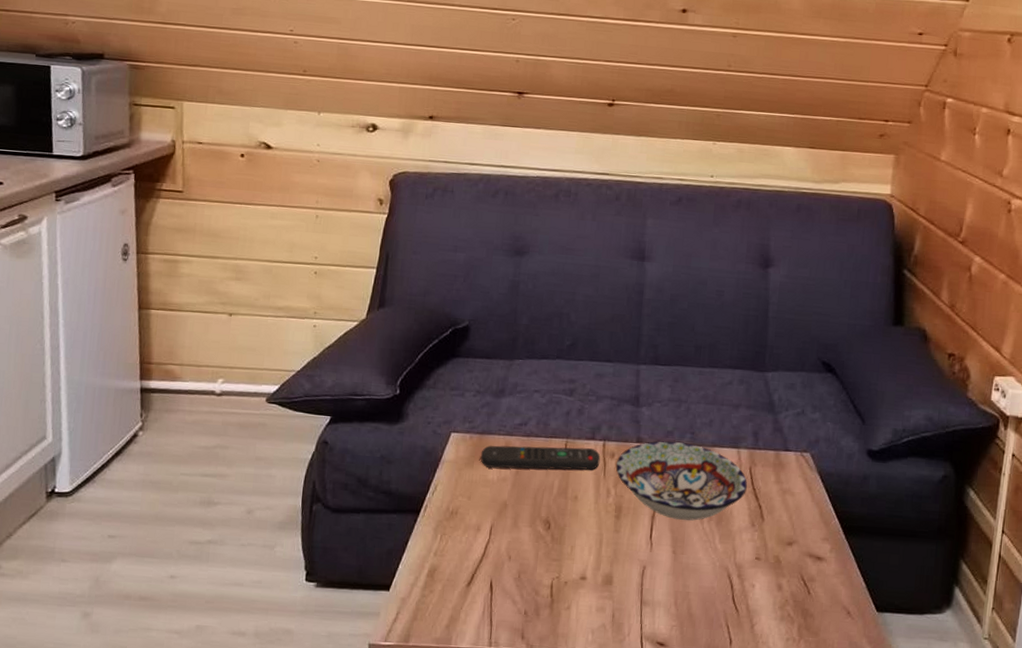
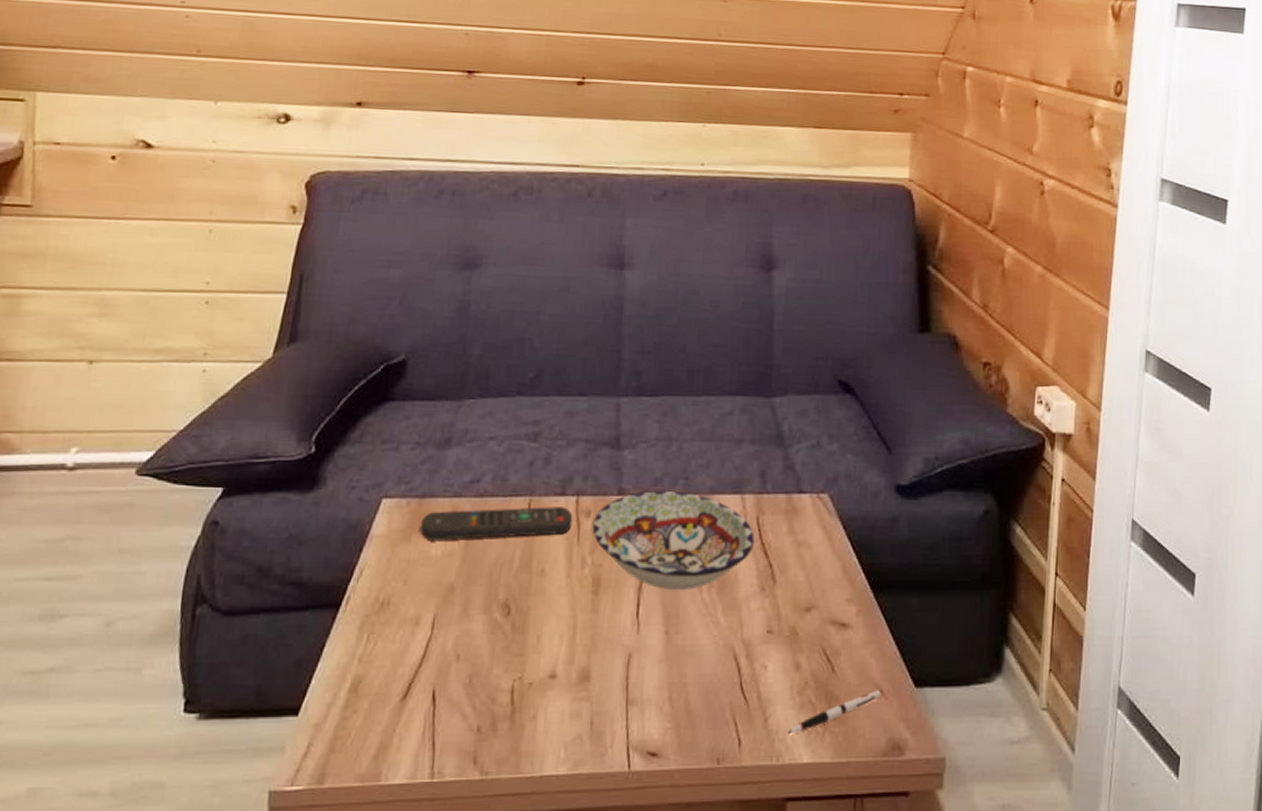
pen: none [770,611,848,639] -> present [787,690,881,733]

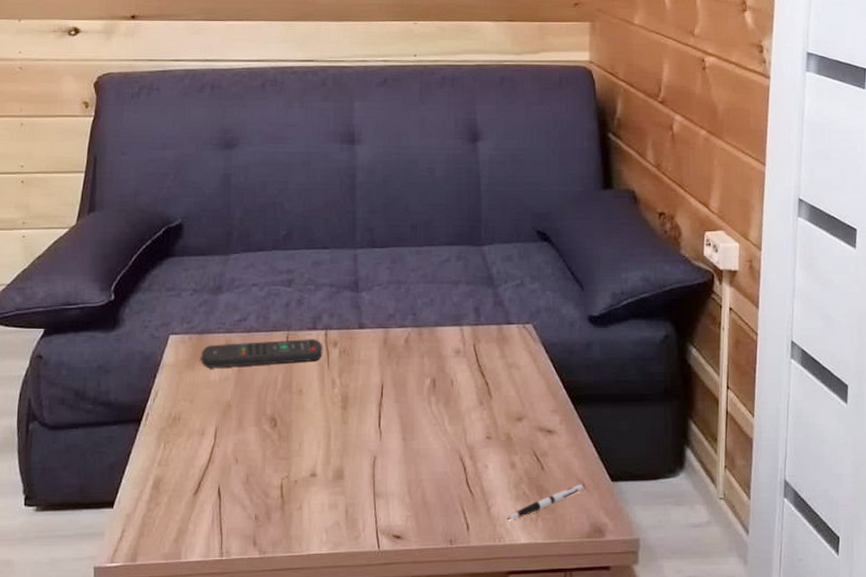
bowl: present [592,490,754,591] -> none [339,324,472,406]

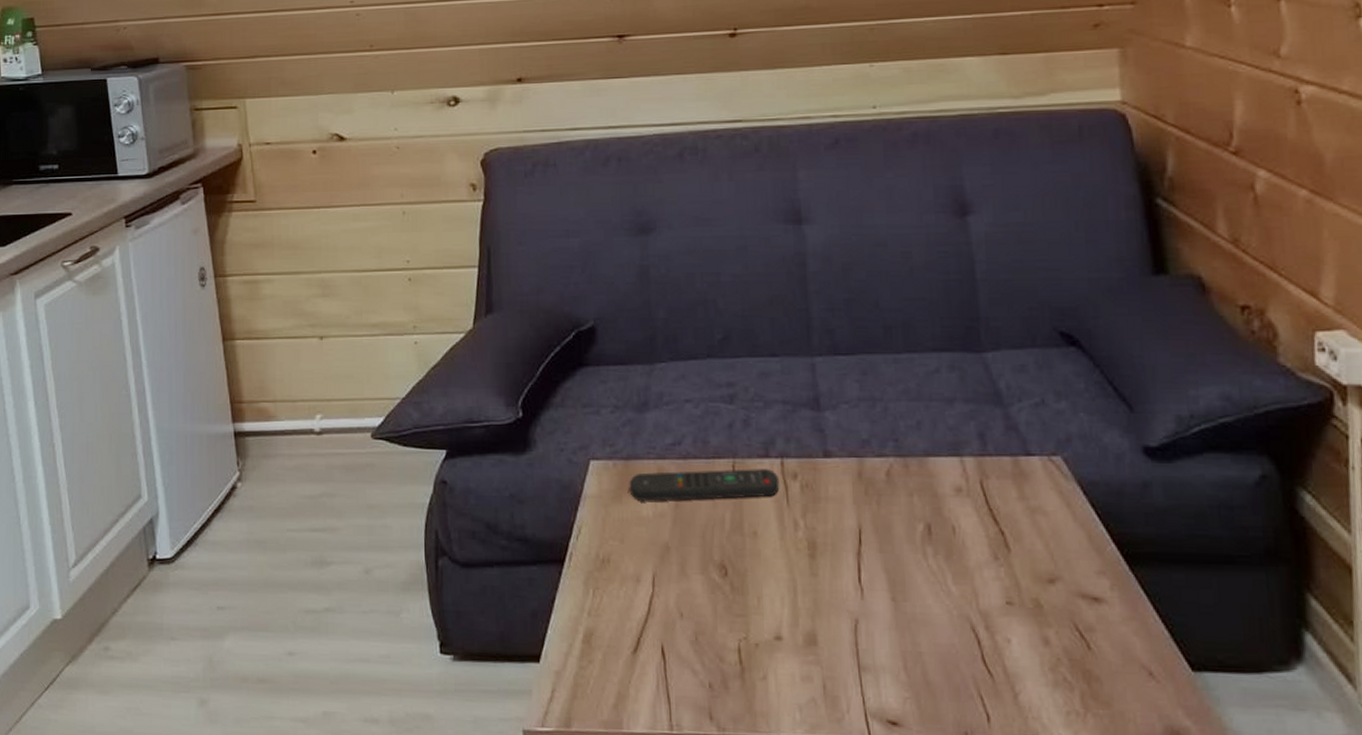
pen: present [507,484,583,519] -> none [1042,672,1151,712]

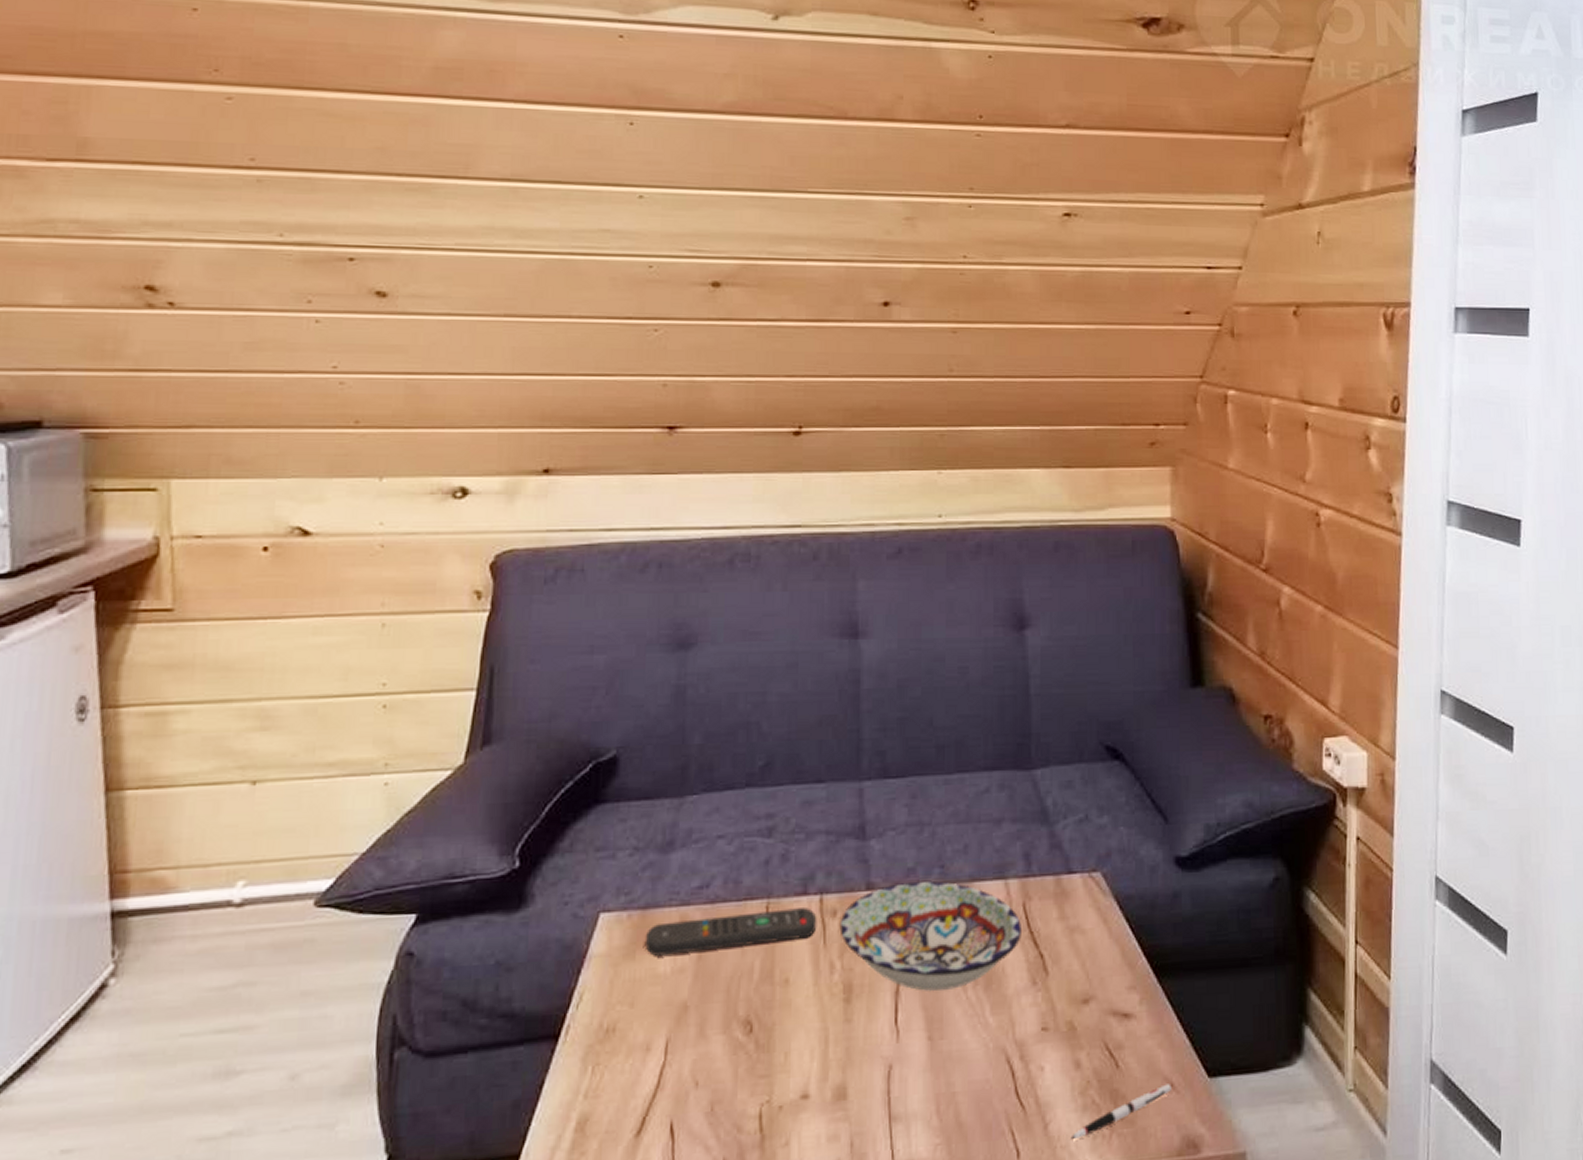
bowl: none [800,452,980,557] -> present [839,880,1021,992]
pen: none [1042,672,1151,712] -> present [1070,1084,1171,1139]

